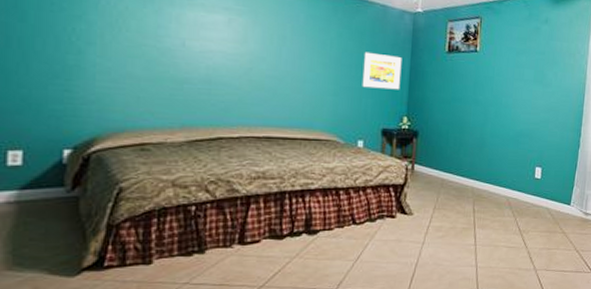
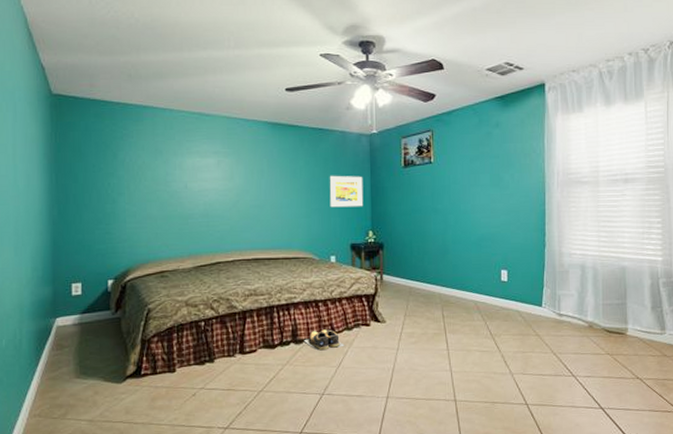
shoes: none [319,220,366,243] -> present [304,329,345,351]

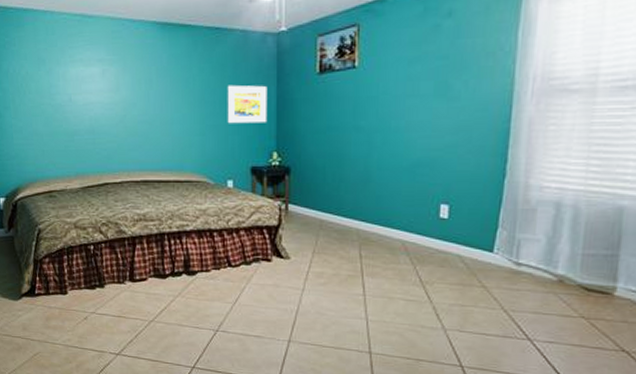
shoes: present [304,329,345,351] -> none [197,262,242,285]

